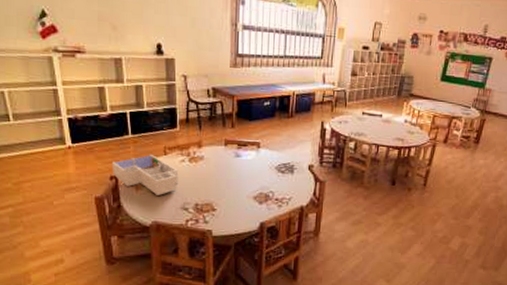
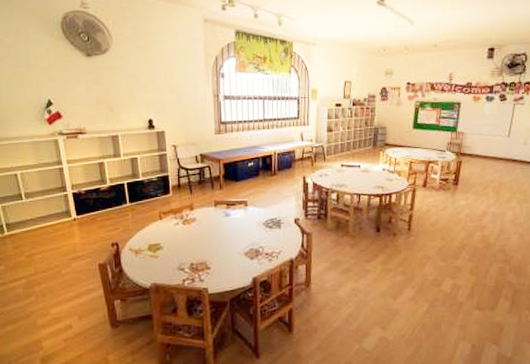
desk organizer: present [111,155,179,195] -> none [112,220,174,258]

